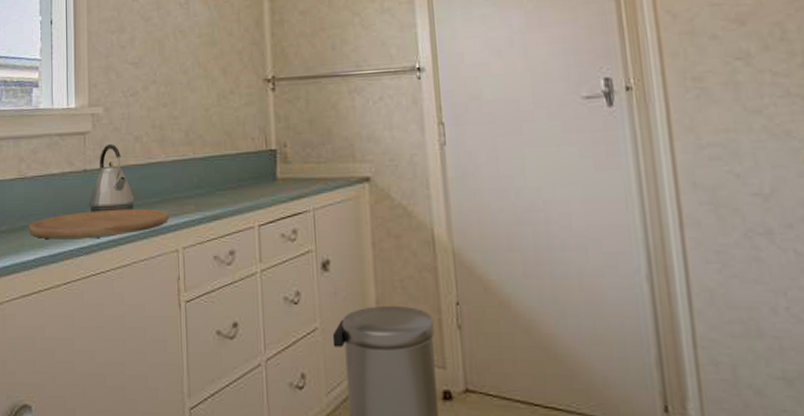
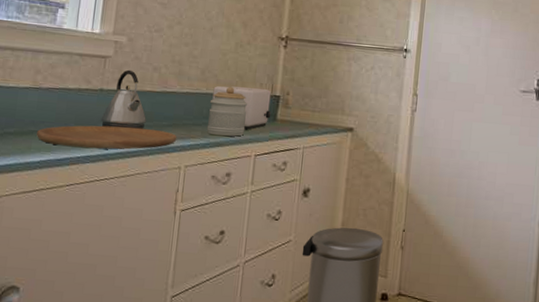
jar: none [199,146,243,208] -> present [206,86,248,137]
toaster: none [201,144,270,196] -> present [212,86,272,130]

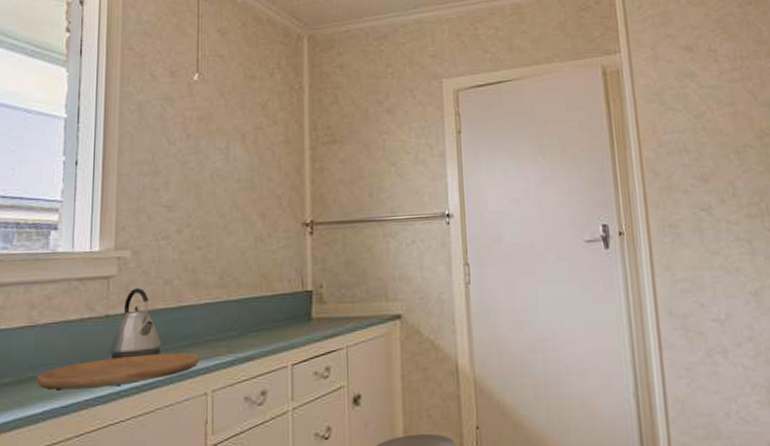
jar: present [206,86,248,137] -> none [232,288,277,349]
toaster: present [212,86,272,130] -> none [235,285,305,337]

